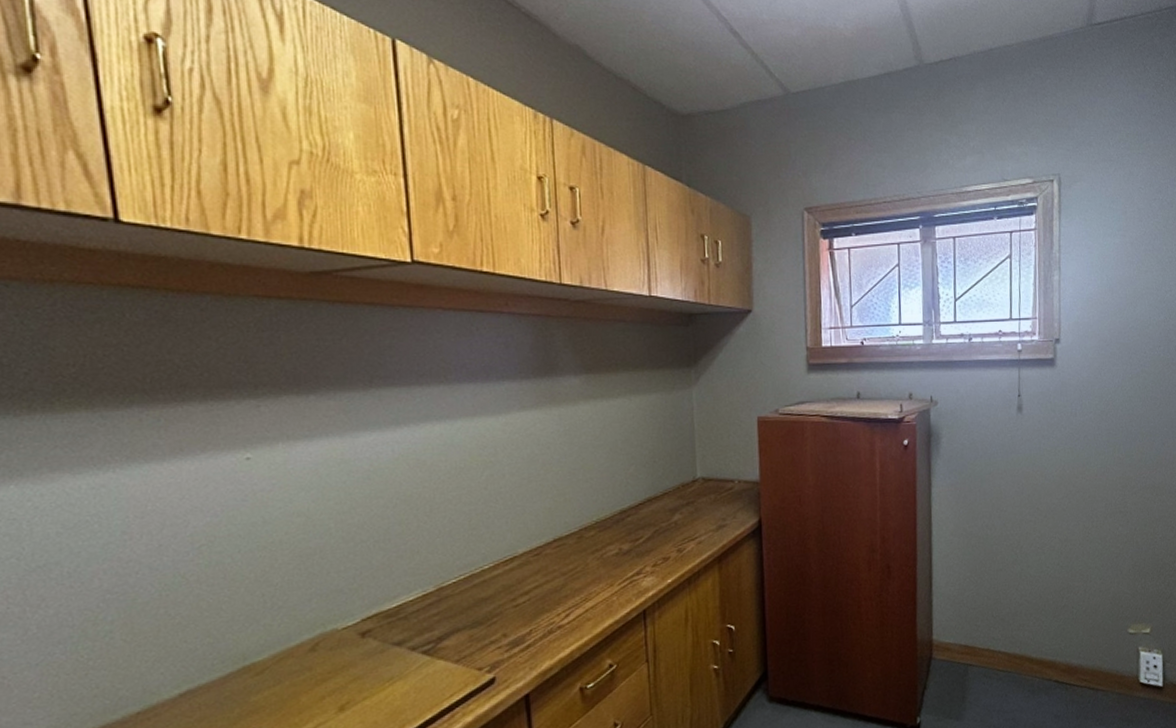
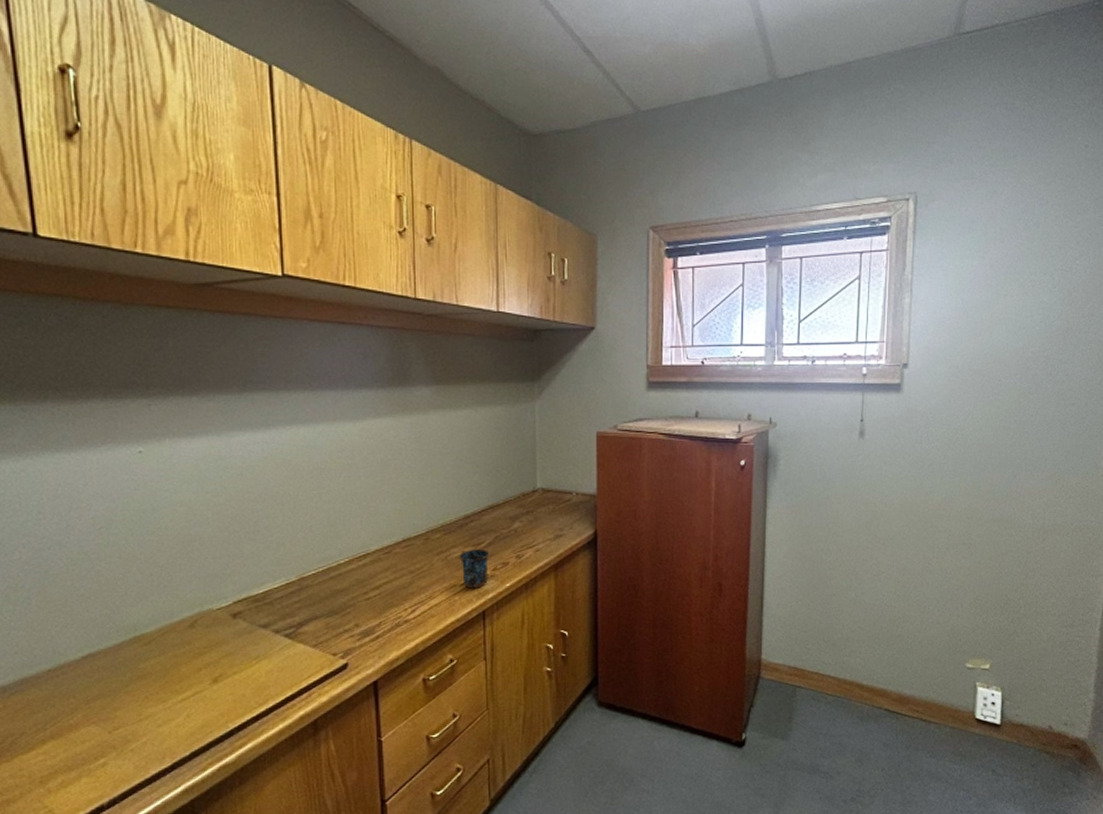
mug: none [616,544,649,588] -> present [459,548,490,589]

